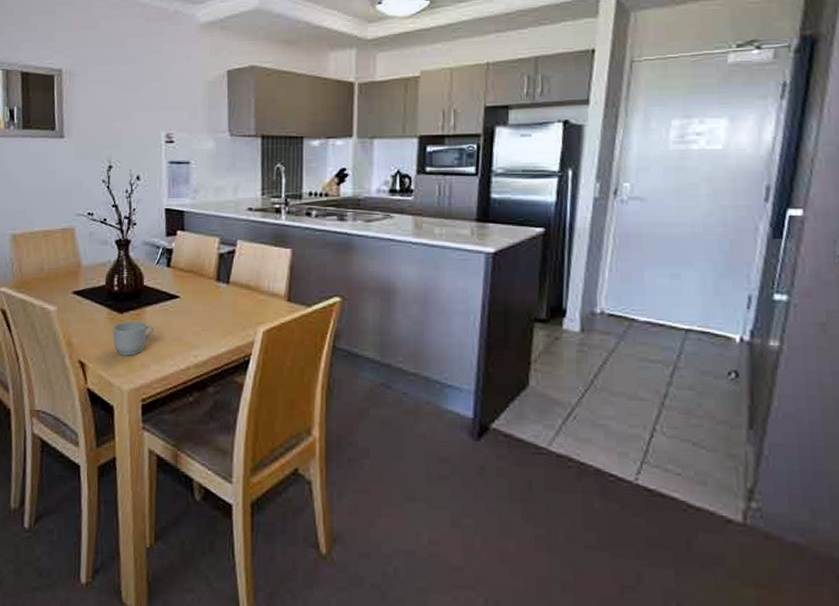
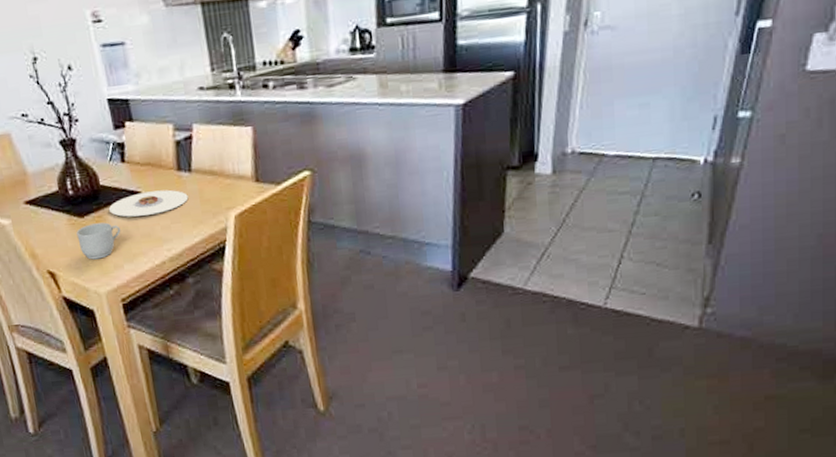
plate: none [148,297,222,319] -> present [109,189,189,217]

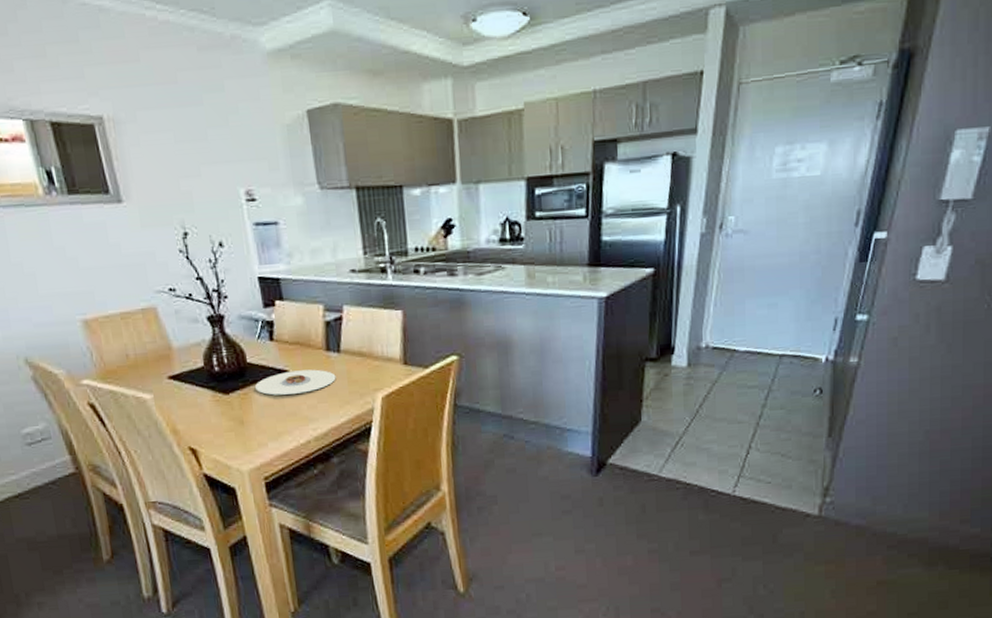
mug: present [76,222,121,260] -> none [220,400,267,437]

